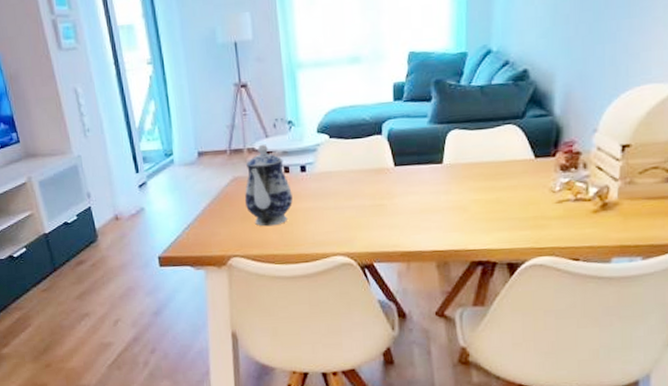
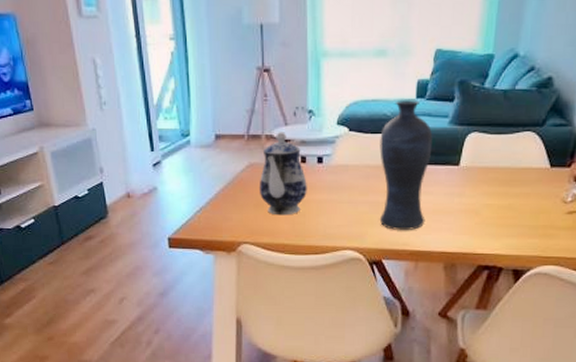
vase: none [361,102,414,232] -> present [379,99,433,230]

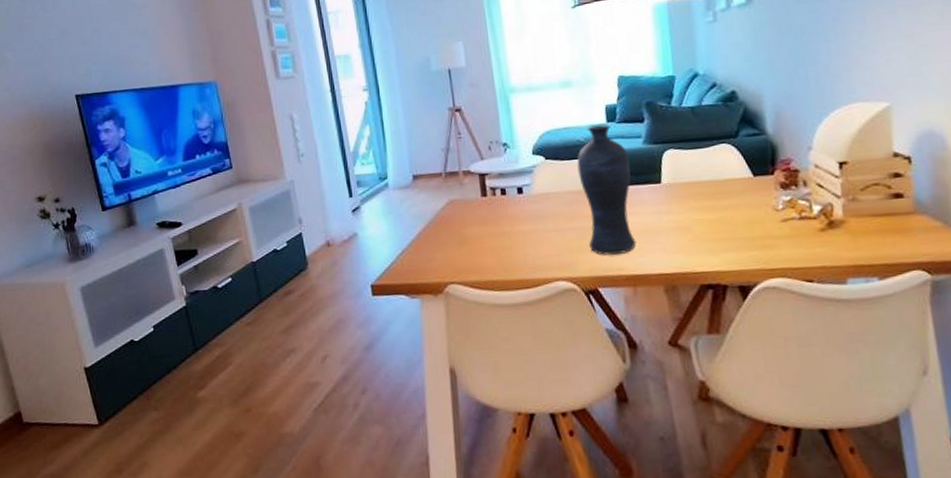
teapot: present [259,132,307,216] -> none [461,166,511,251]

